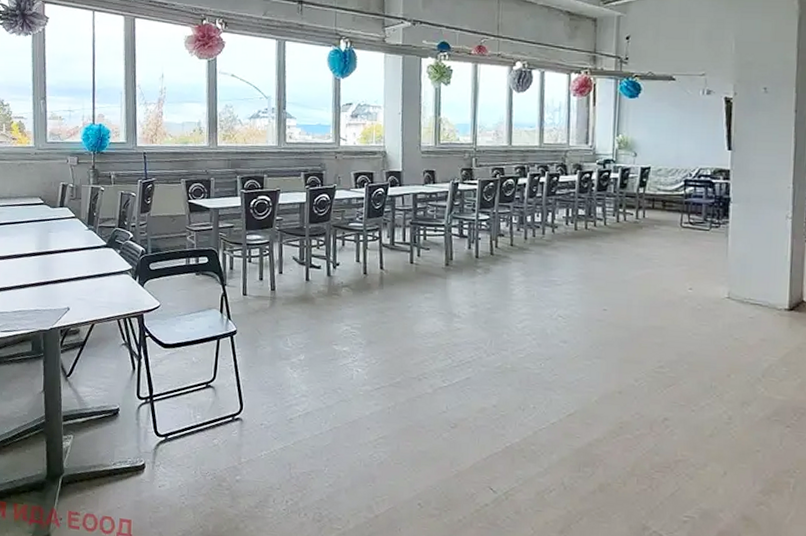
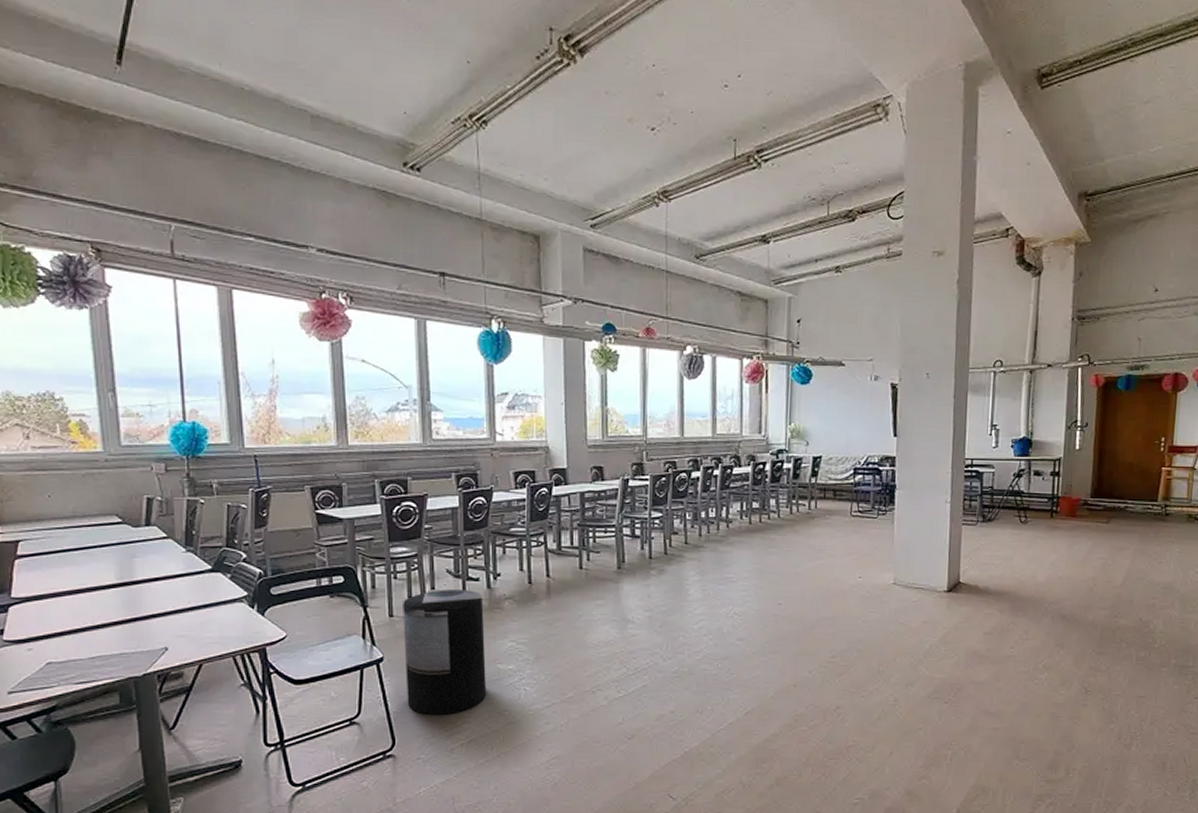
trash can: none [254,274,324,387] -> present [403,590,487,715]

